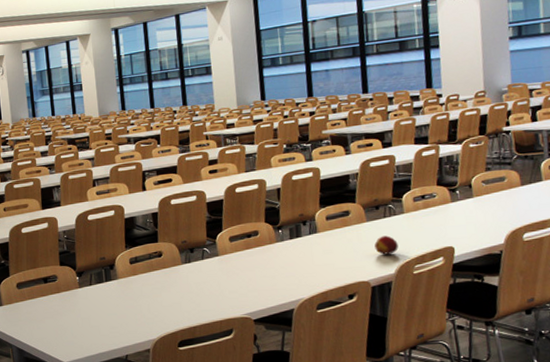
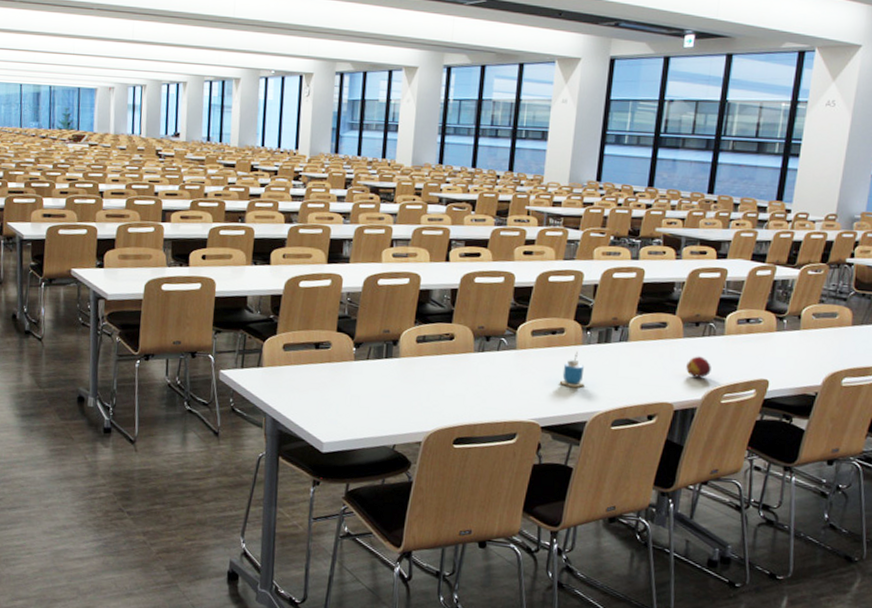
cup: none [262,249,286,282] -> present [559,351,585,388]

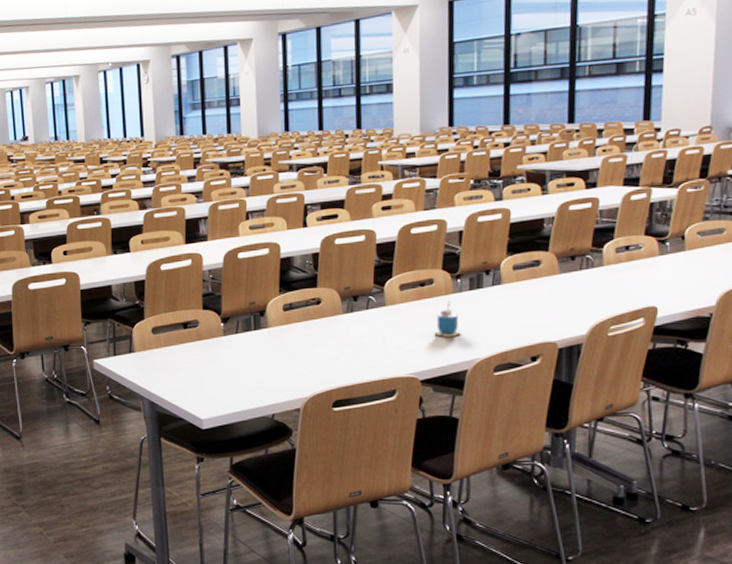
fruit: present [686,356,711,378] -> none [566,290,593,313]

